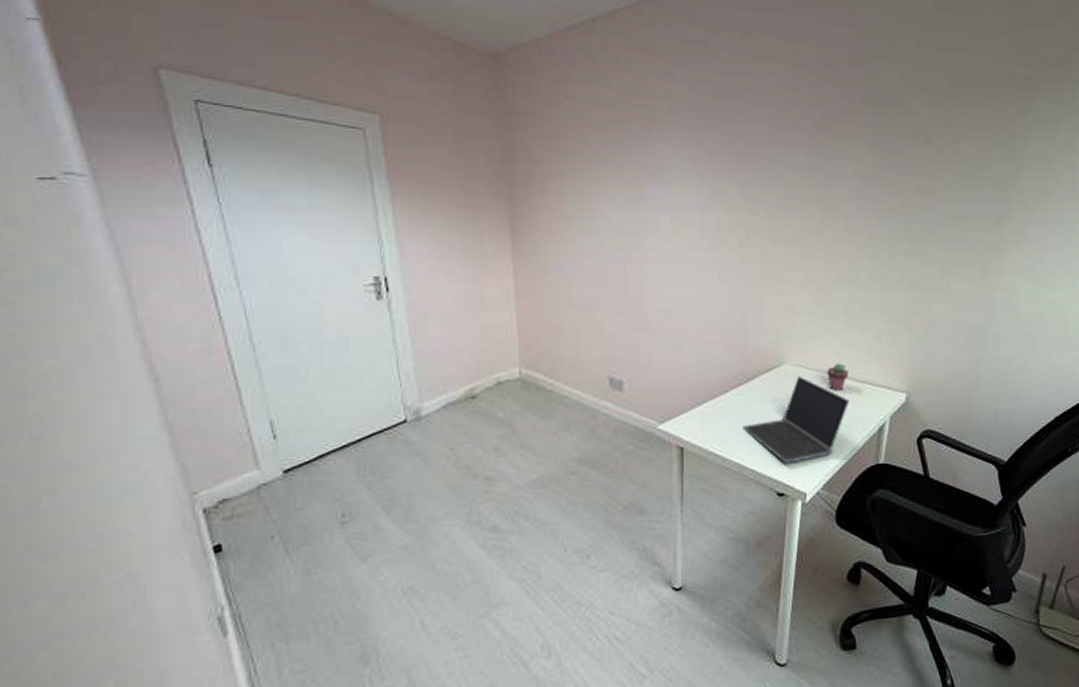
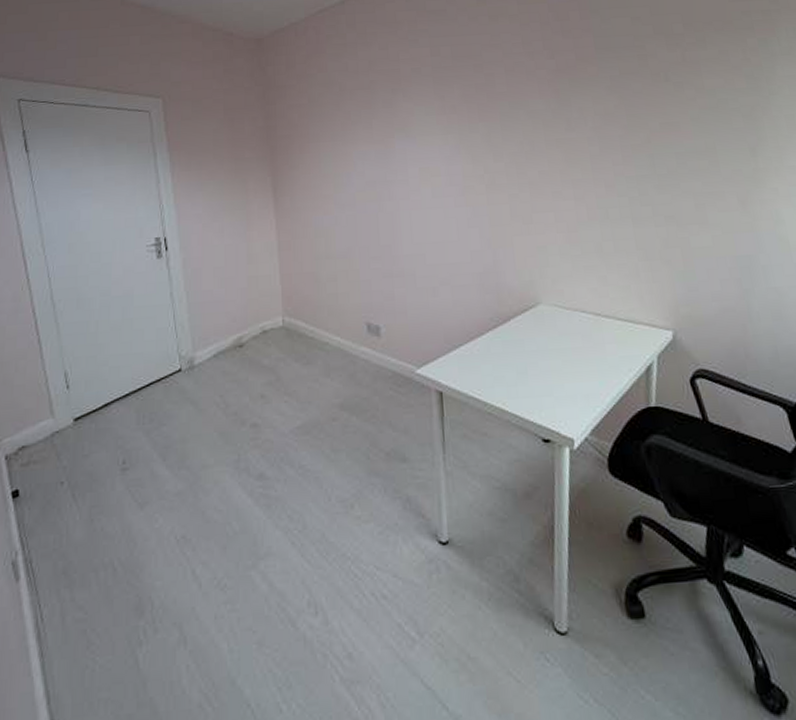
laptop computer: present [743,376,850,464] -> none [501,316,612,408]
potted succulent: present [827,363,849,391] -> none [584,301,608,331]

